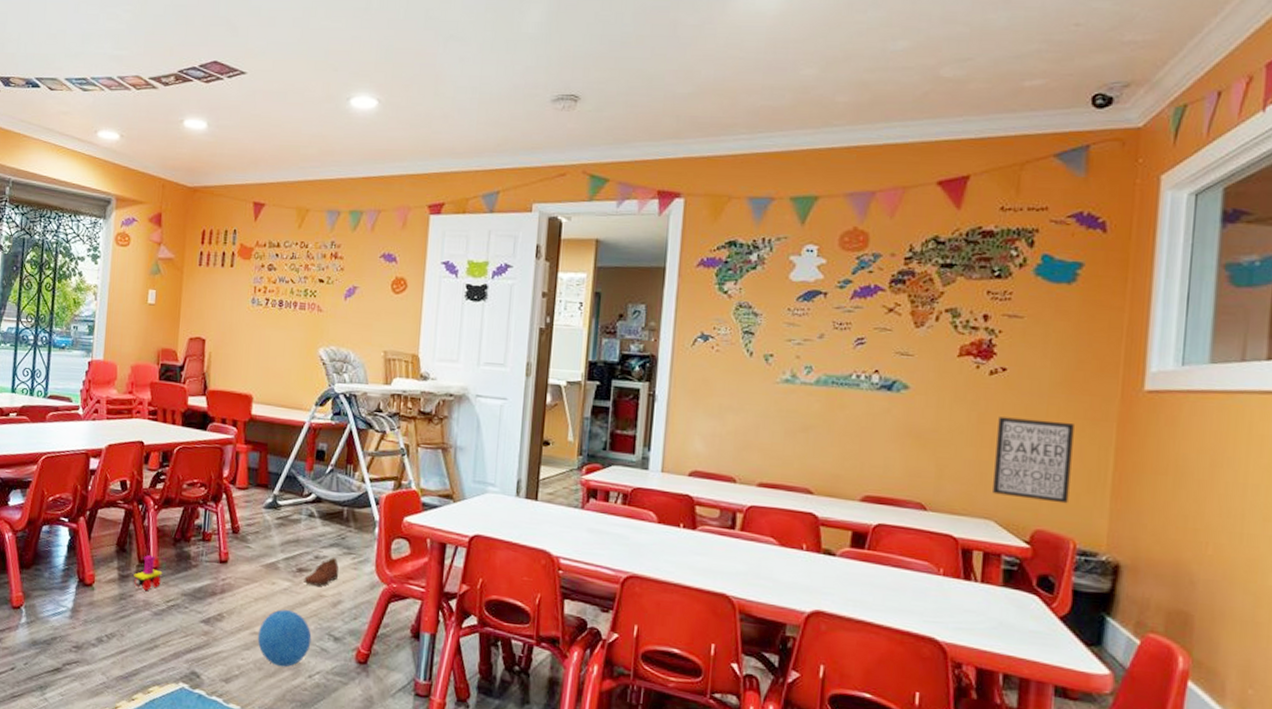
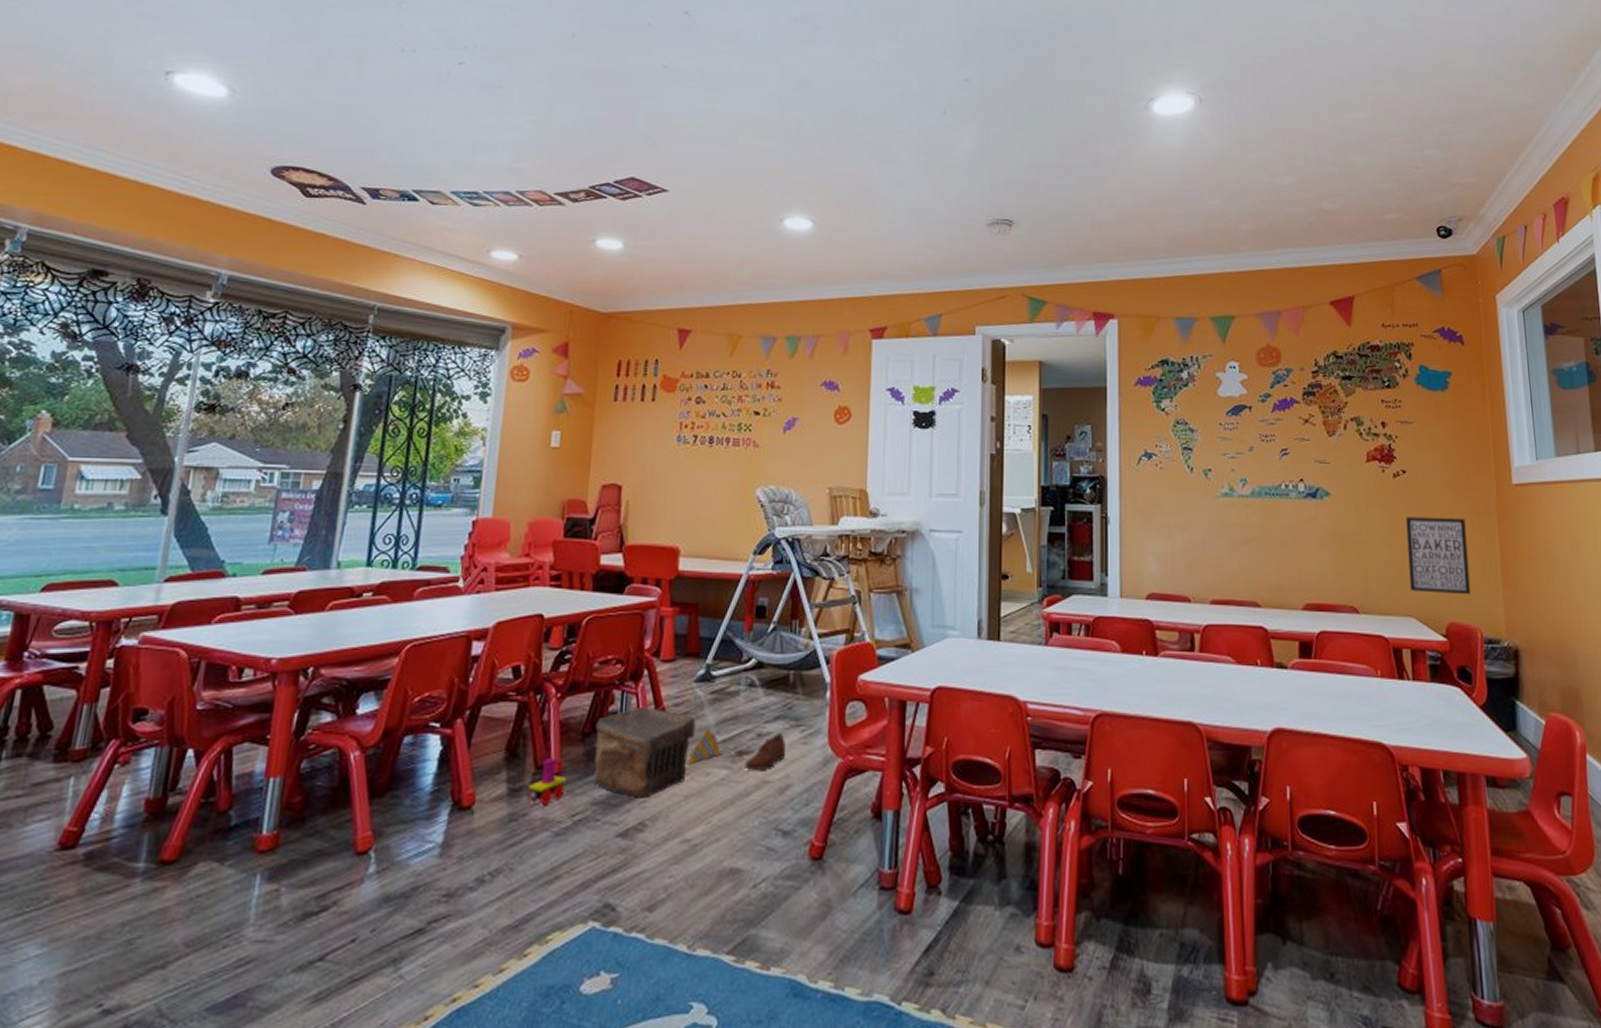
pouch: none [183,523,265,596] -> present [593,706,696,798]
stacking toy: none [257,547,285,574] -> present [687,729,722,764]
decorative ball: present [257,609,312,667] -> none [689,805,756,879]

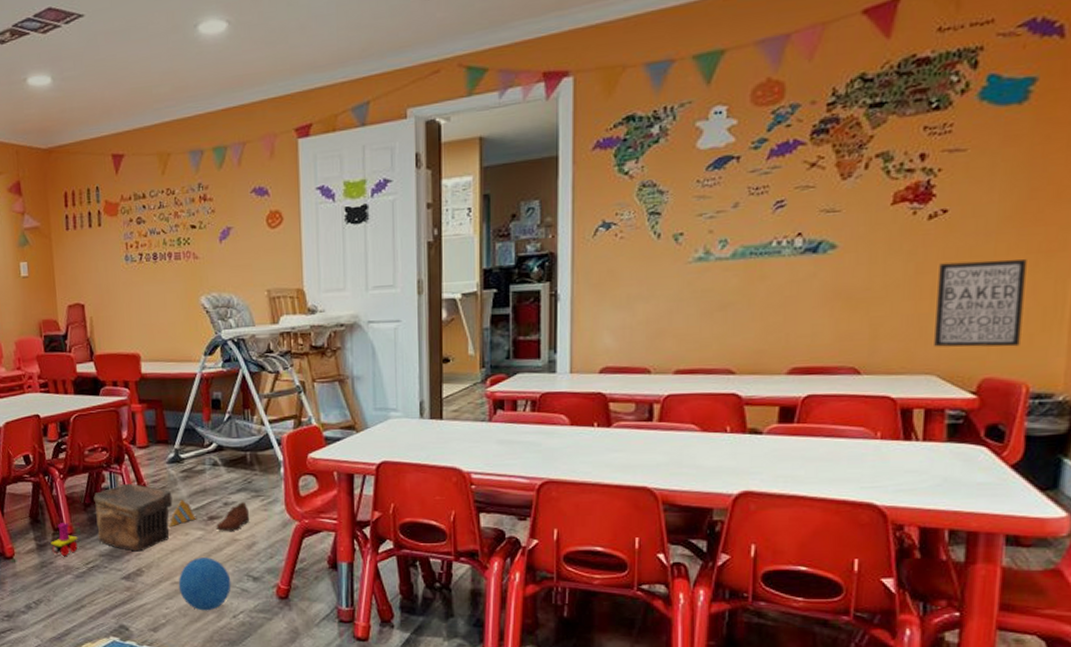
decorative ball: none [689,805,756,879] -> present [178,558,231,611]

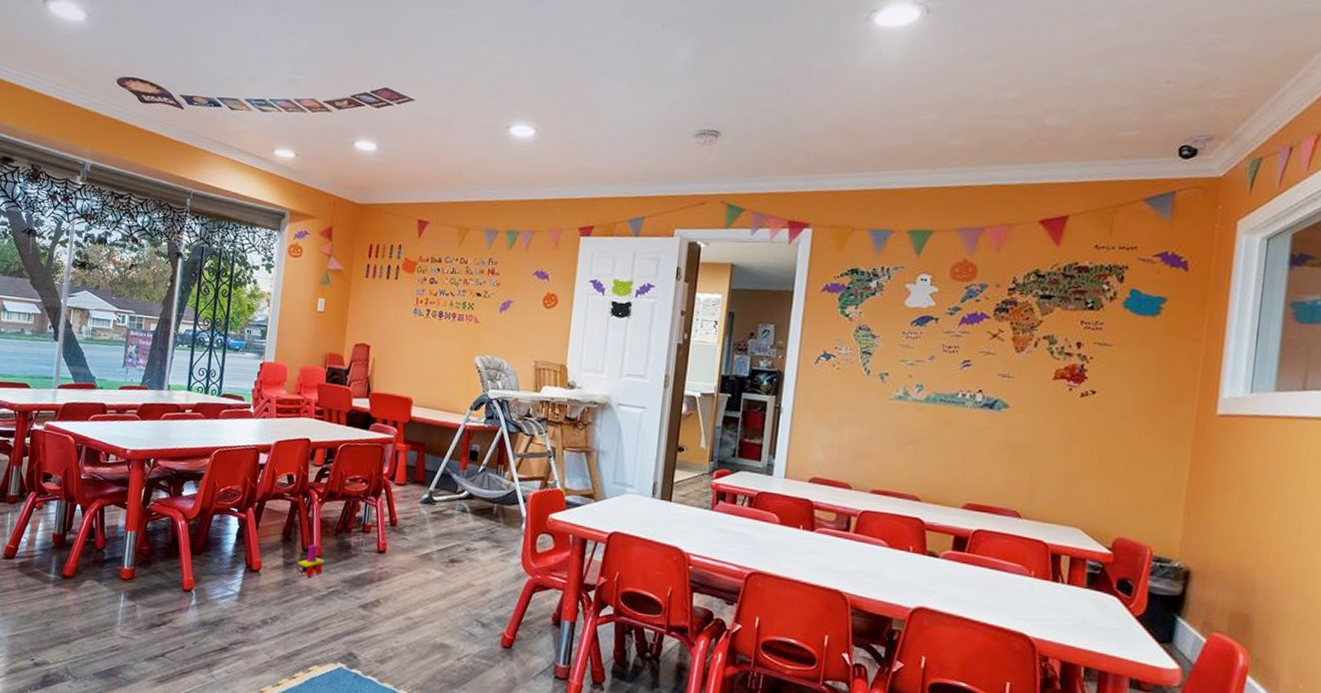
pouch: present [93,483,173,552] -> none [343,516,420,583]
stacking toy: present [169,500,196,526] -> none [412,539,438,564]
decorative ball: present [178,558,231,611] -> none [411,597,461,650]
shoe: present [216,502,250,531] -> none [455,550,488,576]
wall art: present [934,259,1027,347] -> none [1080,435,1154,515]

